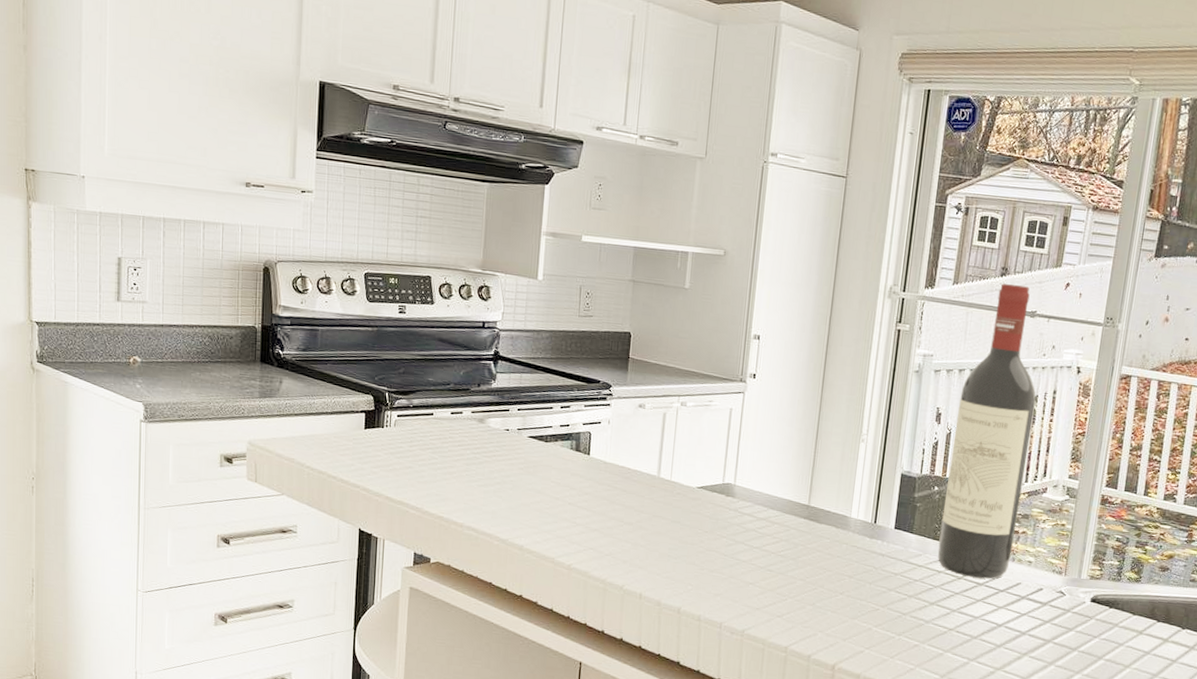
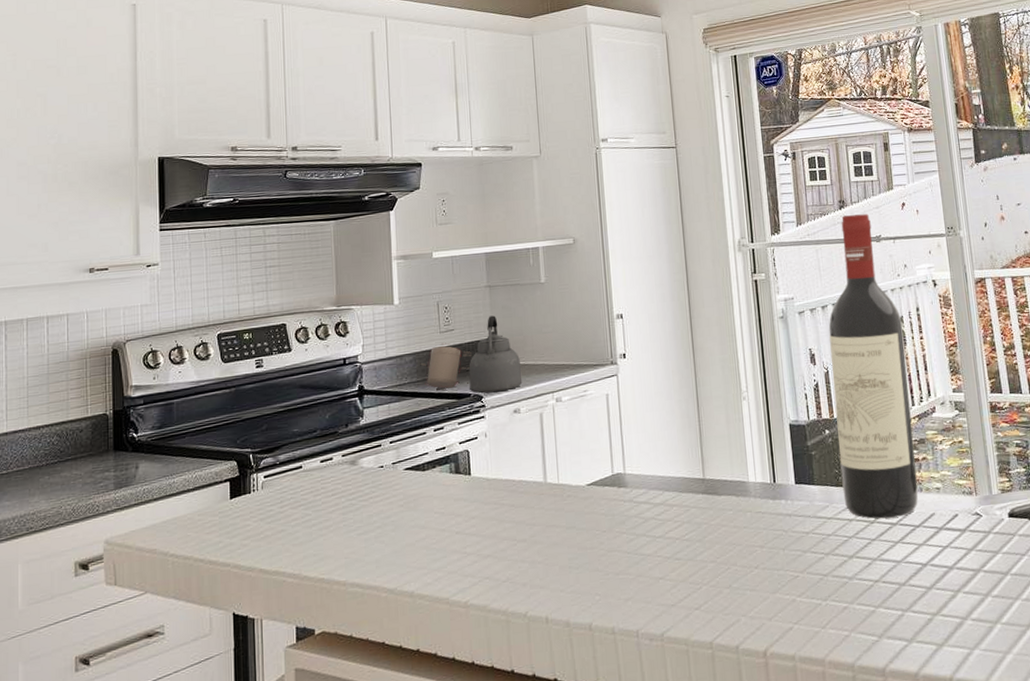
canister: none [555,326,608,373] -> present [420,342,473,391]
kettle: none [600,310,653,385] -> present [468,315,523,393]

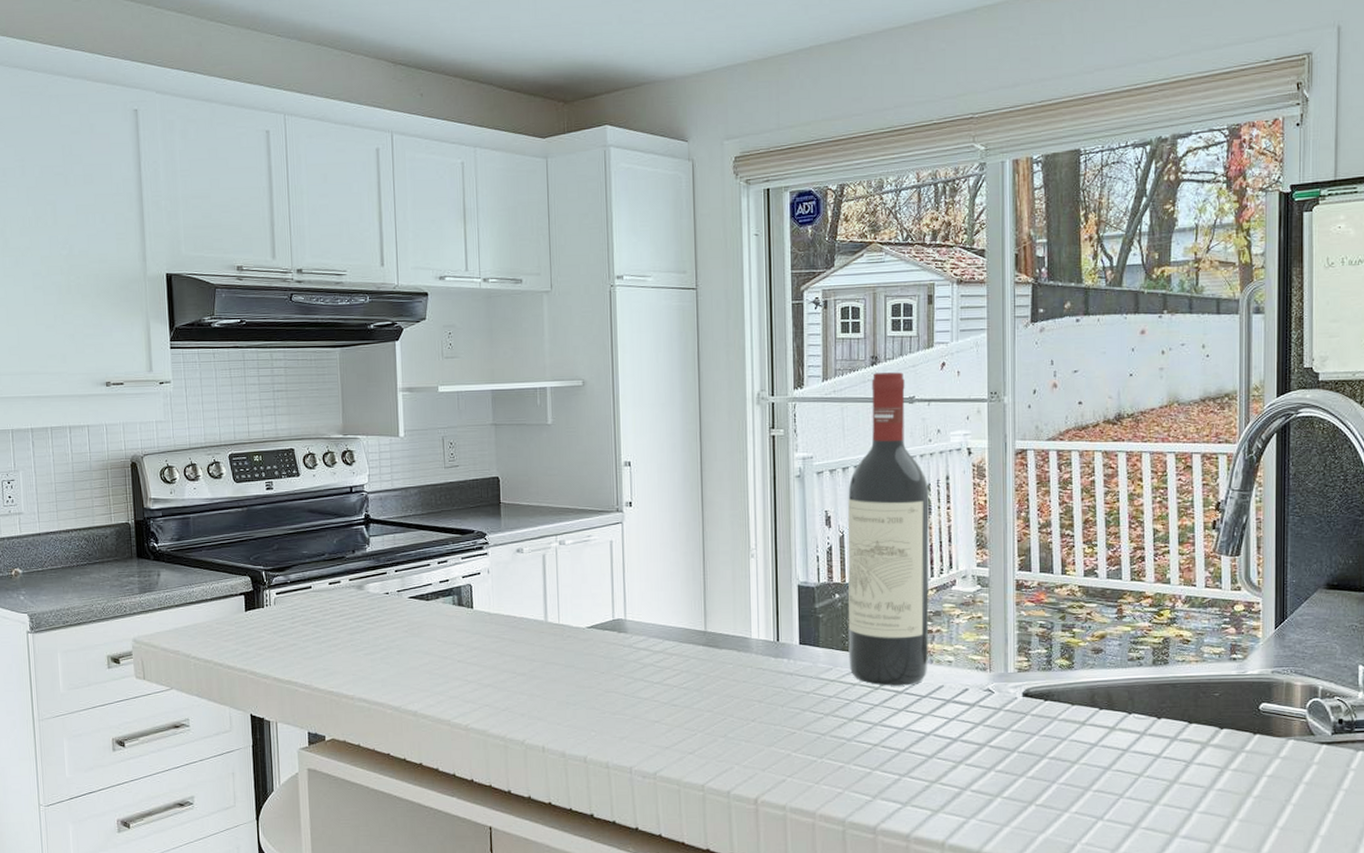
canister: present [420,342,473,391] -> none [425,478,477,526]
kettle: present [468,315,523,393] -> none [473,454,526,531]

